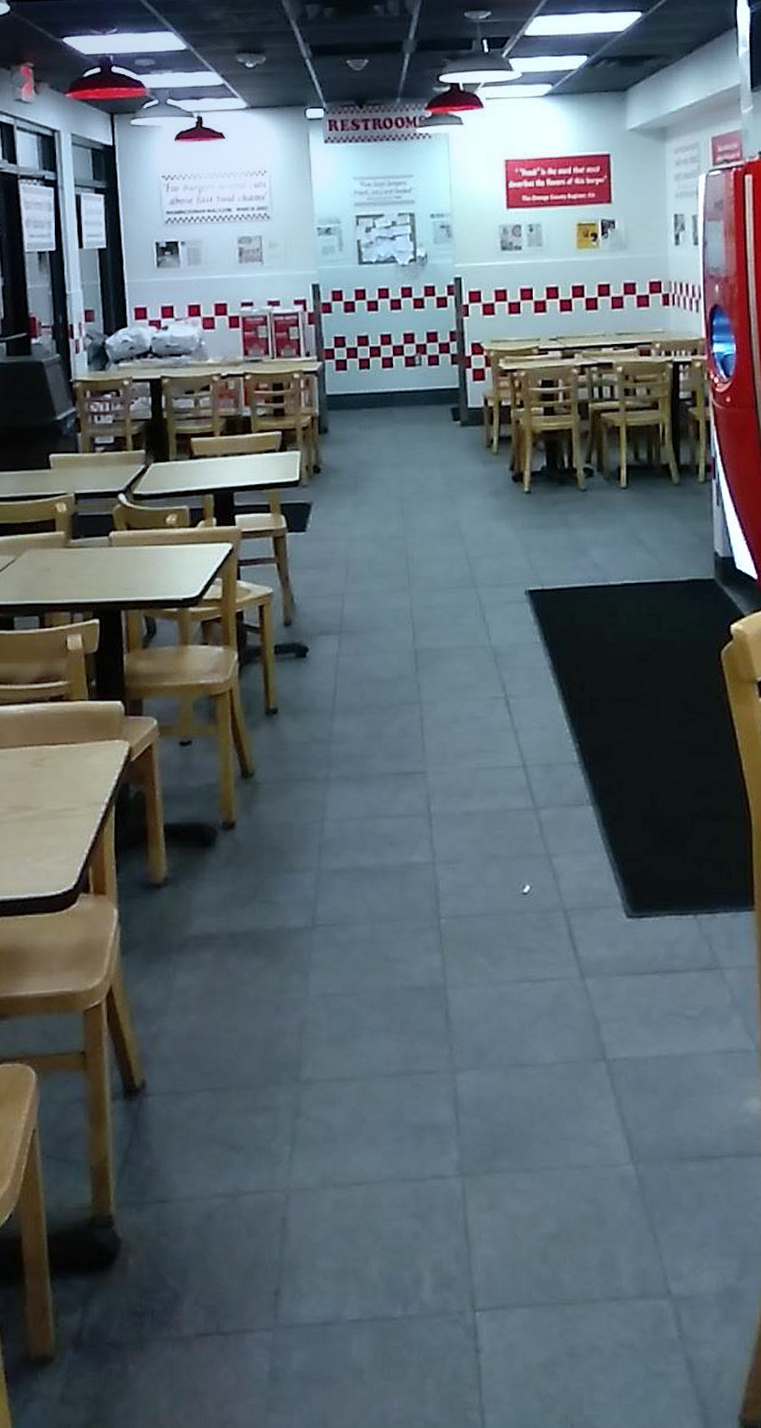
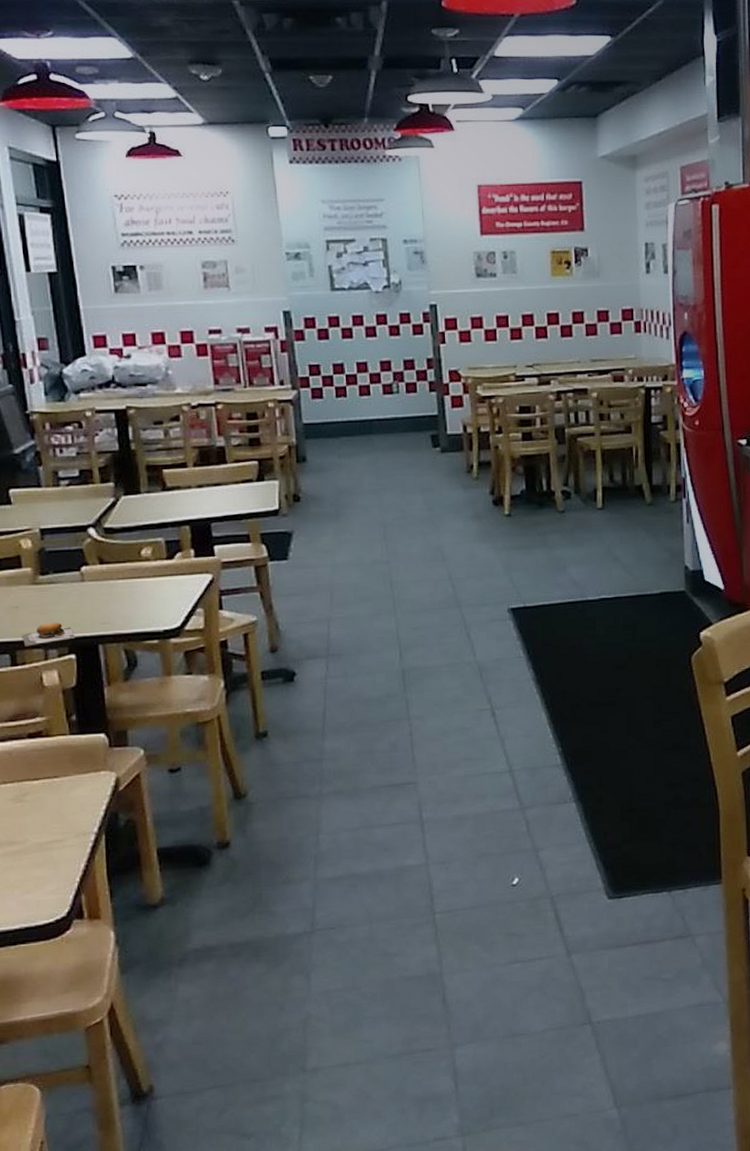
hamburger: none [51,587,100,609] -> present [22,622,75,647]

